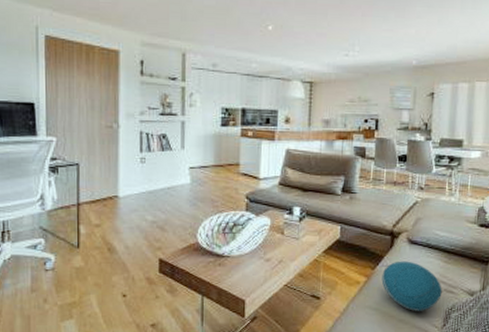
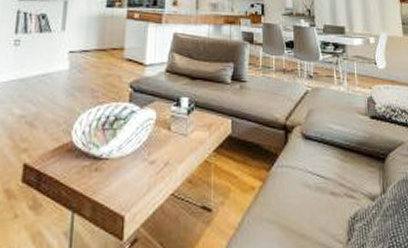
cushion: present [381,261,442,311] -> none [278,160,342,223]

